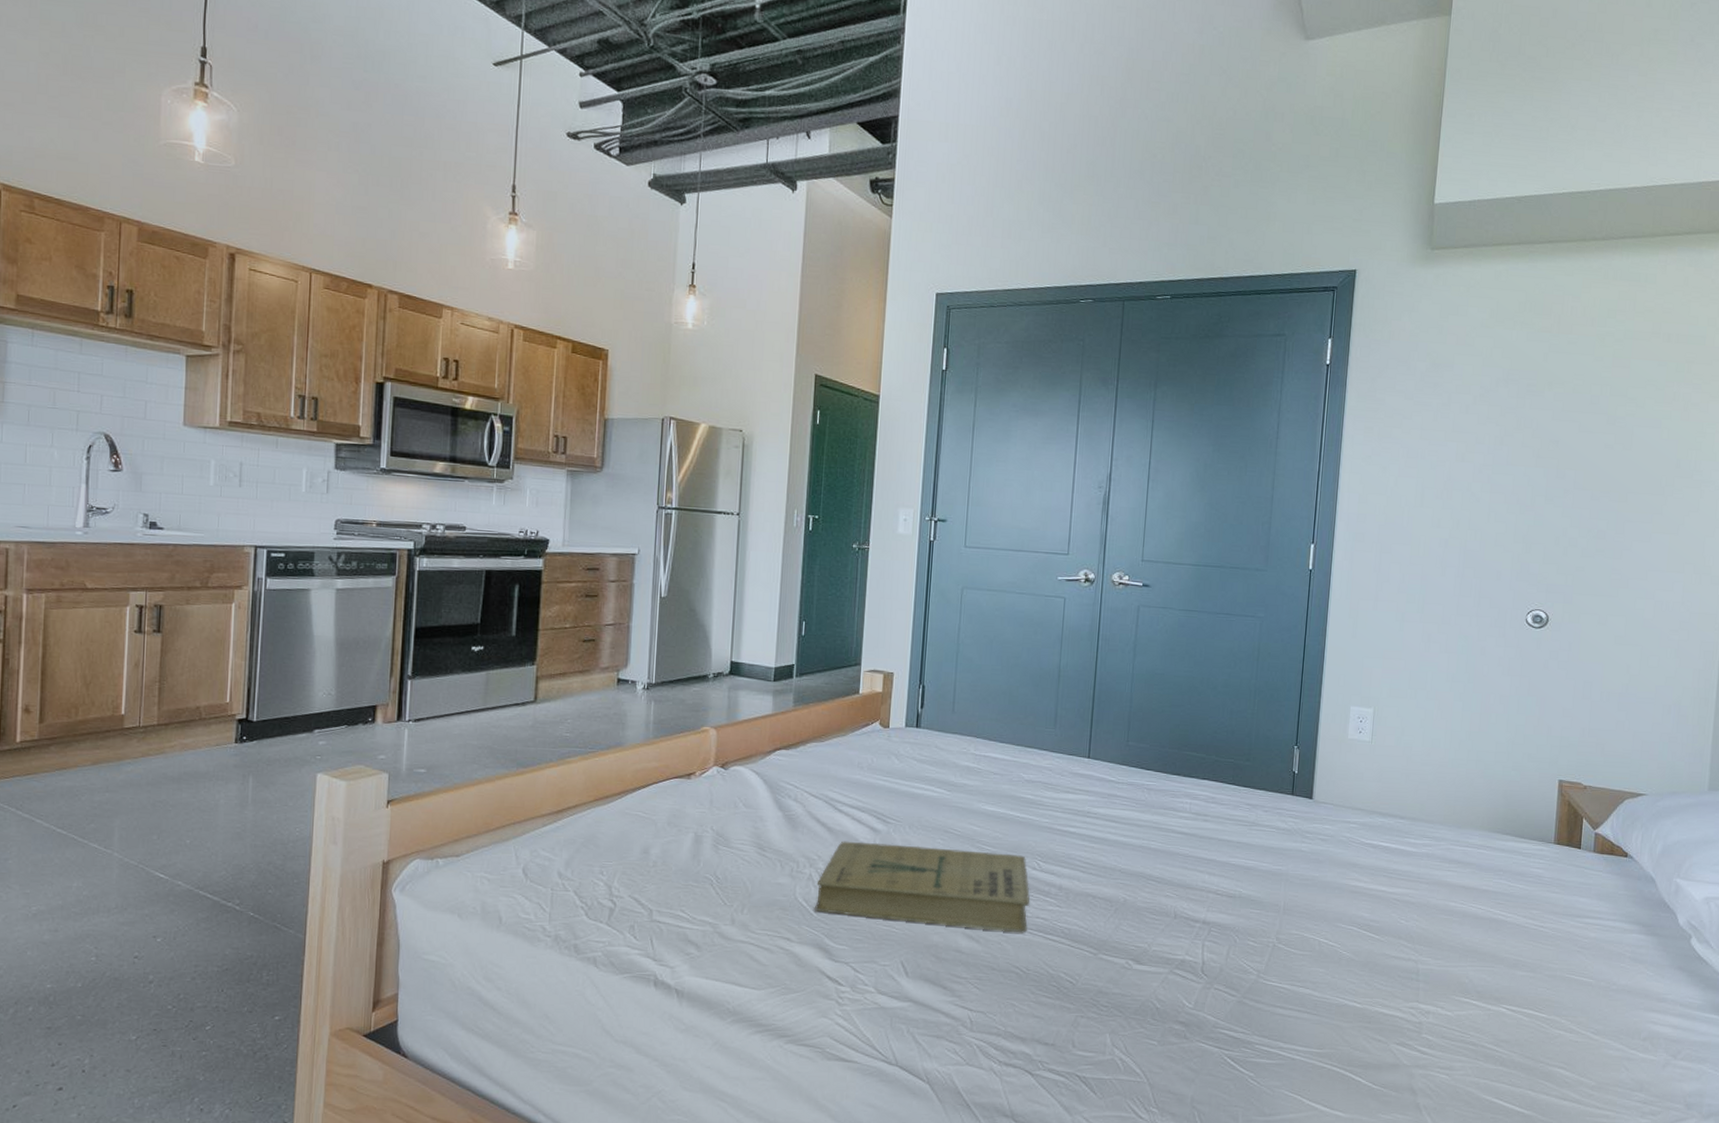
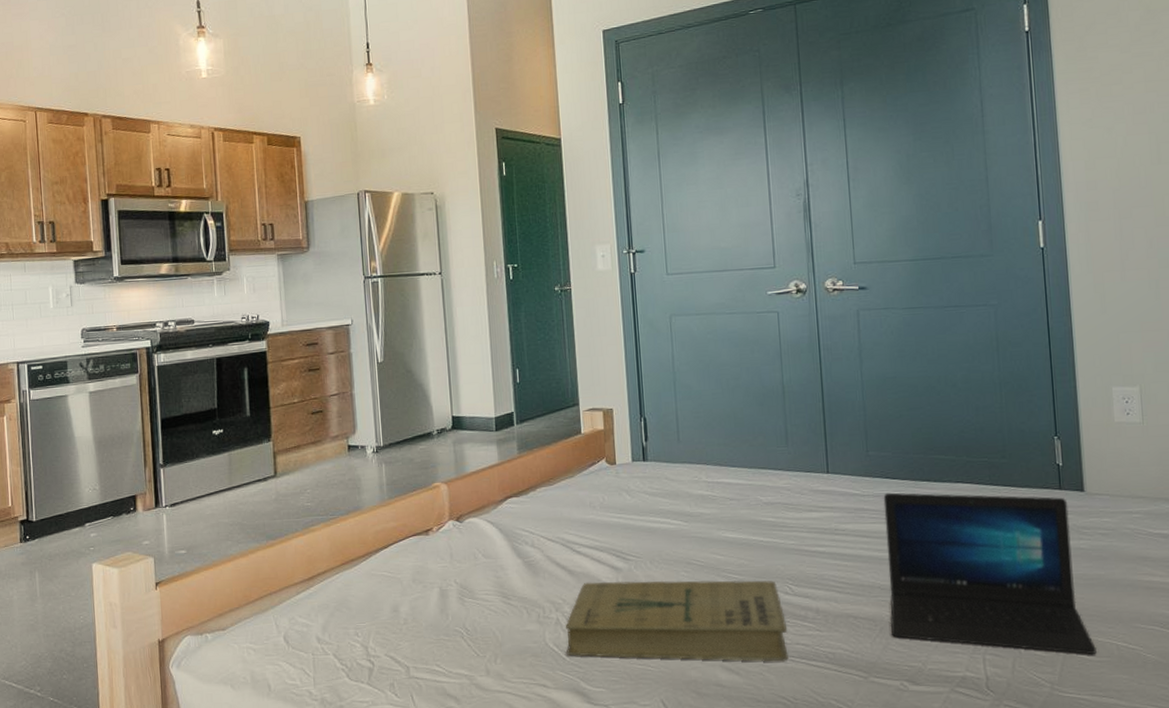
laptop: none [1124,782,1301,948] -> present [883,492,1097,654]

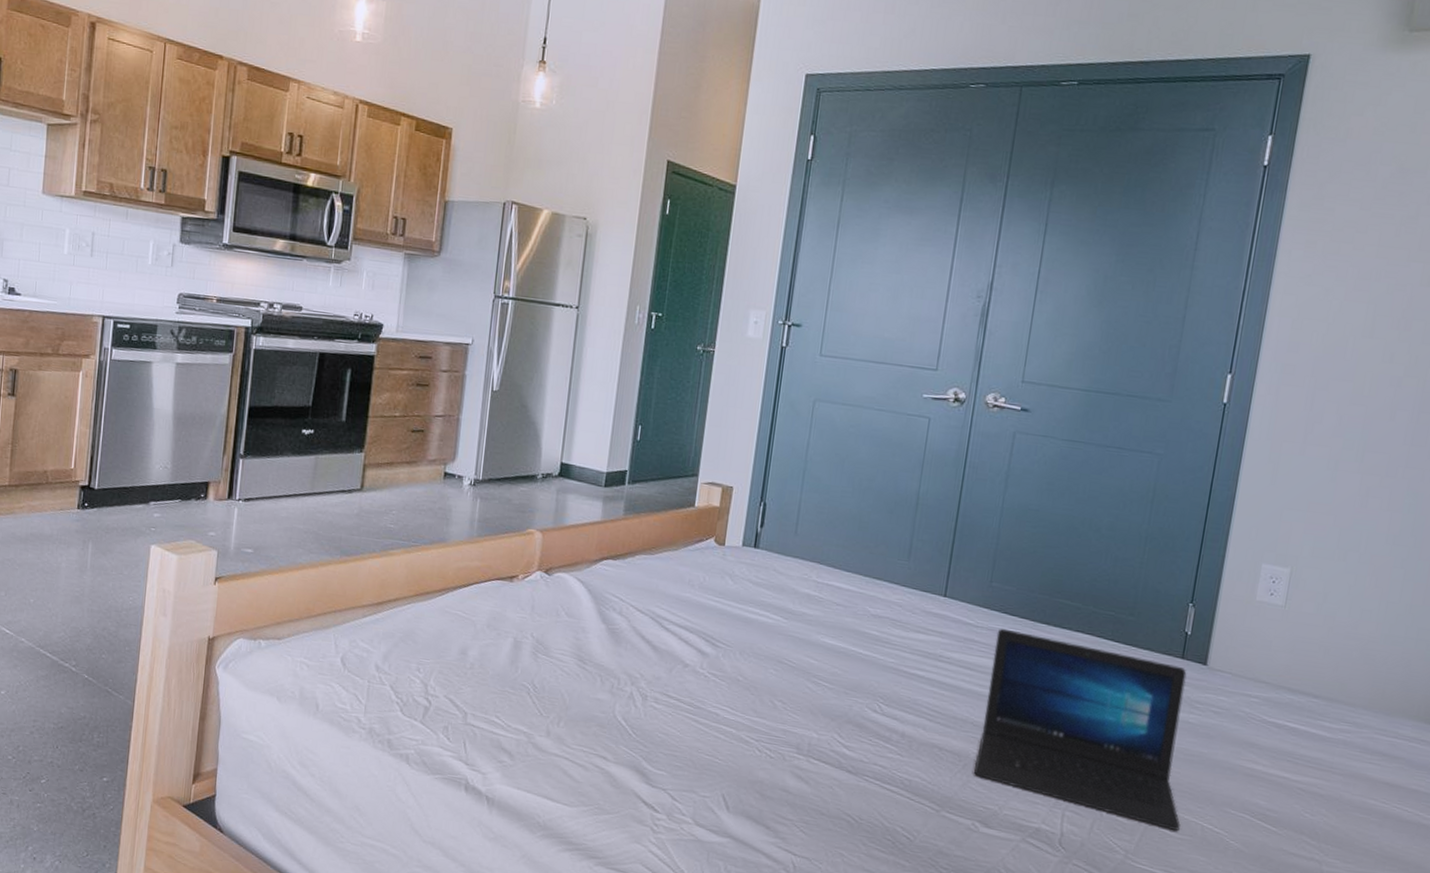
book: present [565,580,789,662] -> none [633,661,868,780]

